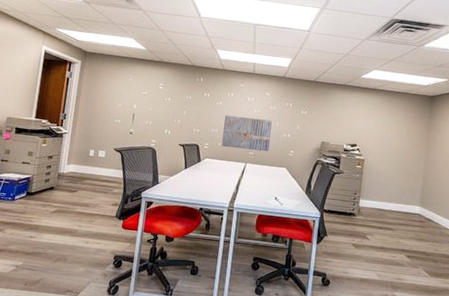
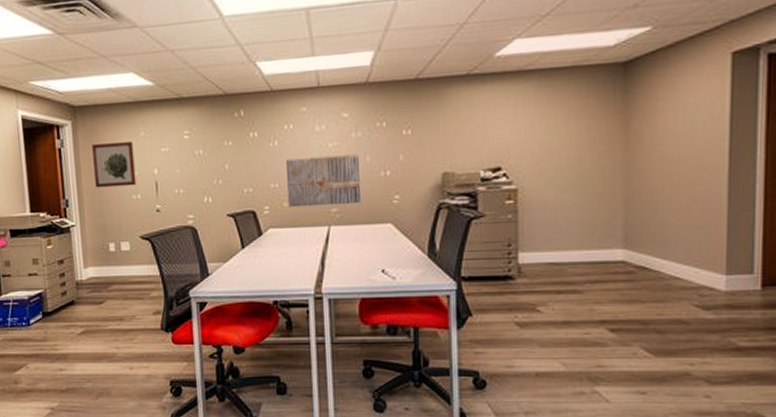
wall art: none [89,80,123,113] -> present [92,142,136,188]

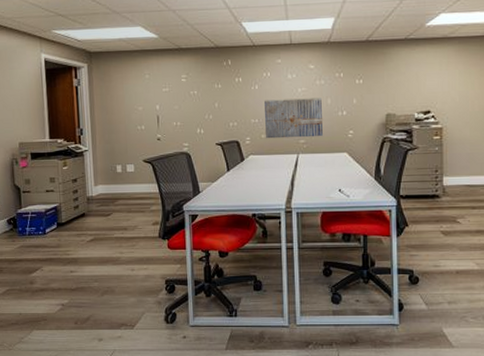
wall art: present [92,142,136,188] -> none [104,83,141,120]

